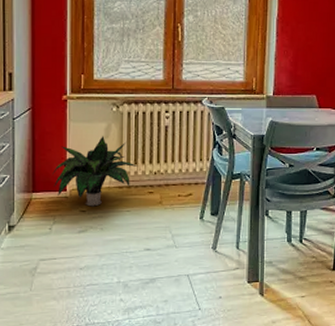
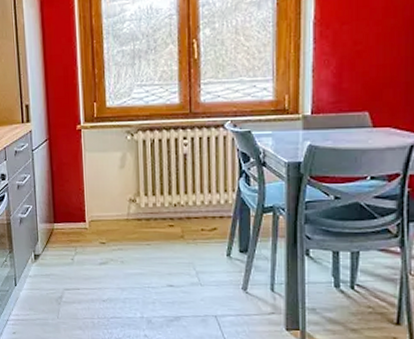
potted plant: present [52,136,138,207] -> none [71,166,156,239]

